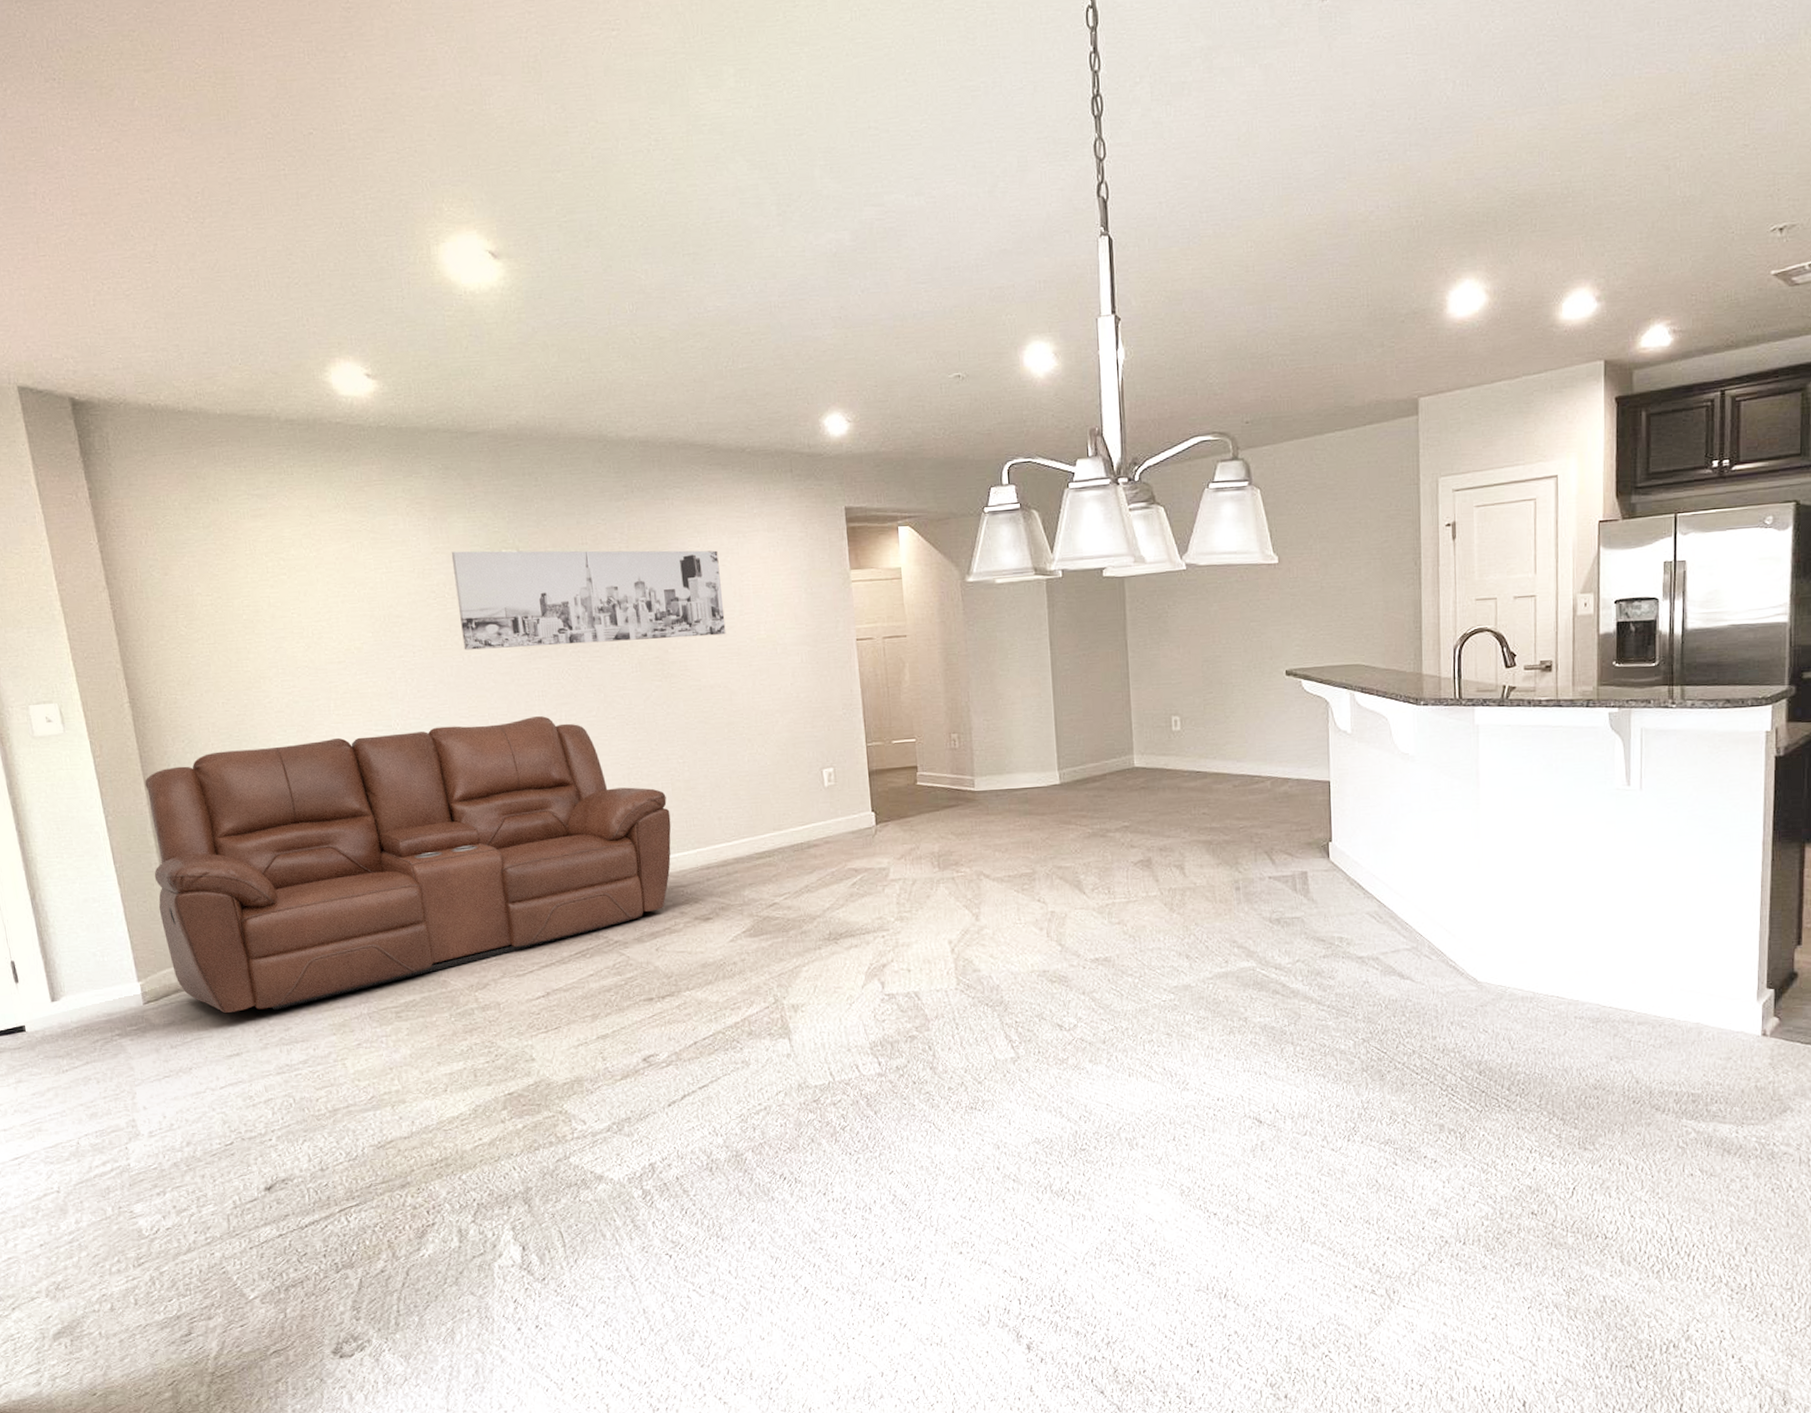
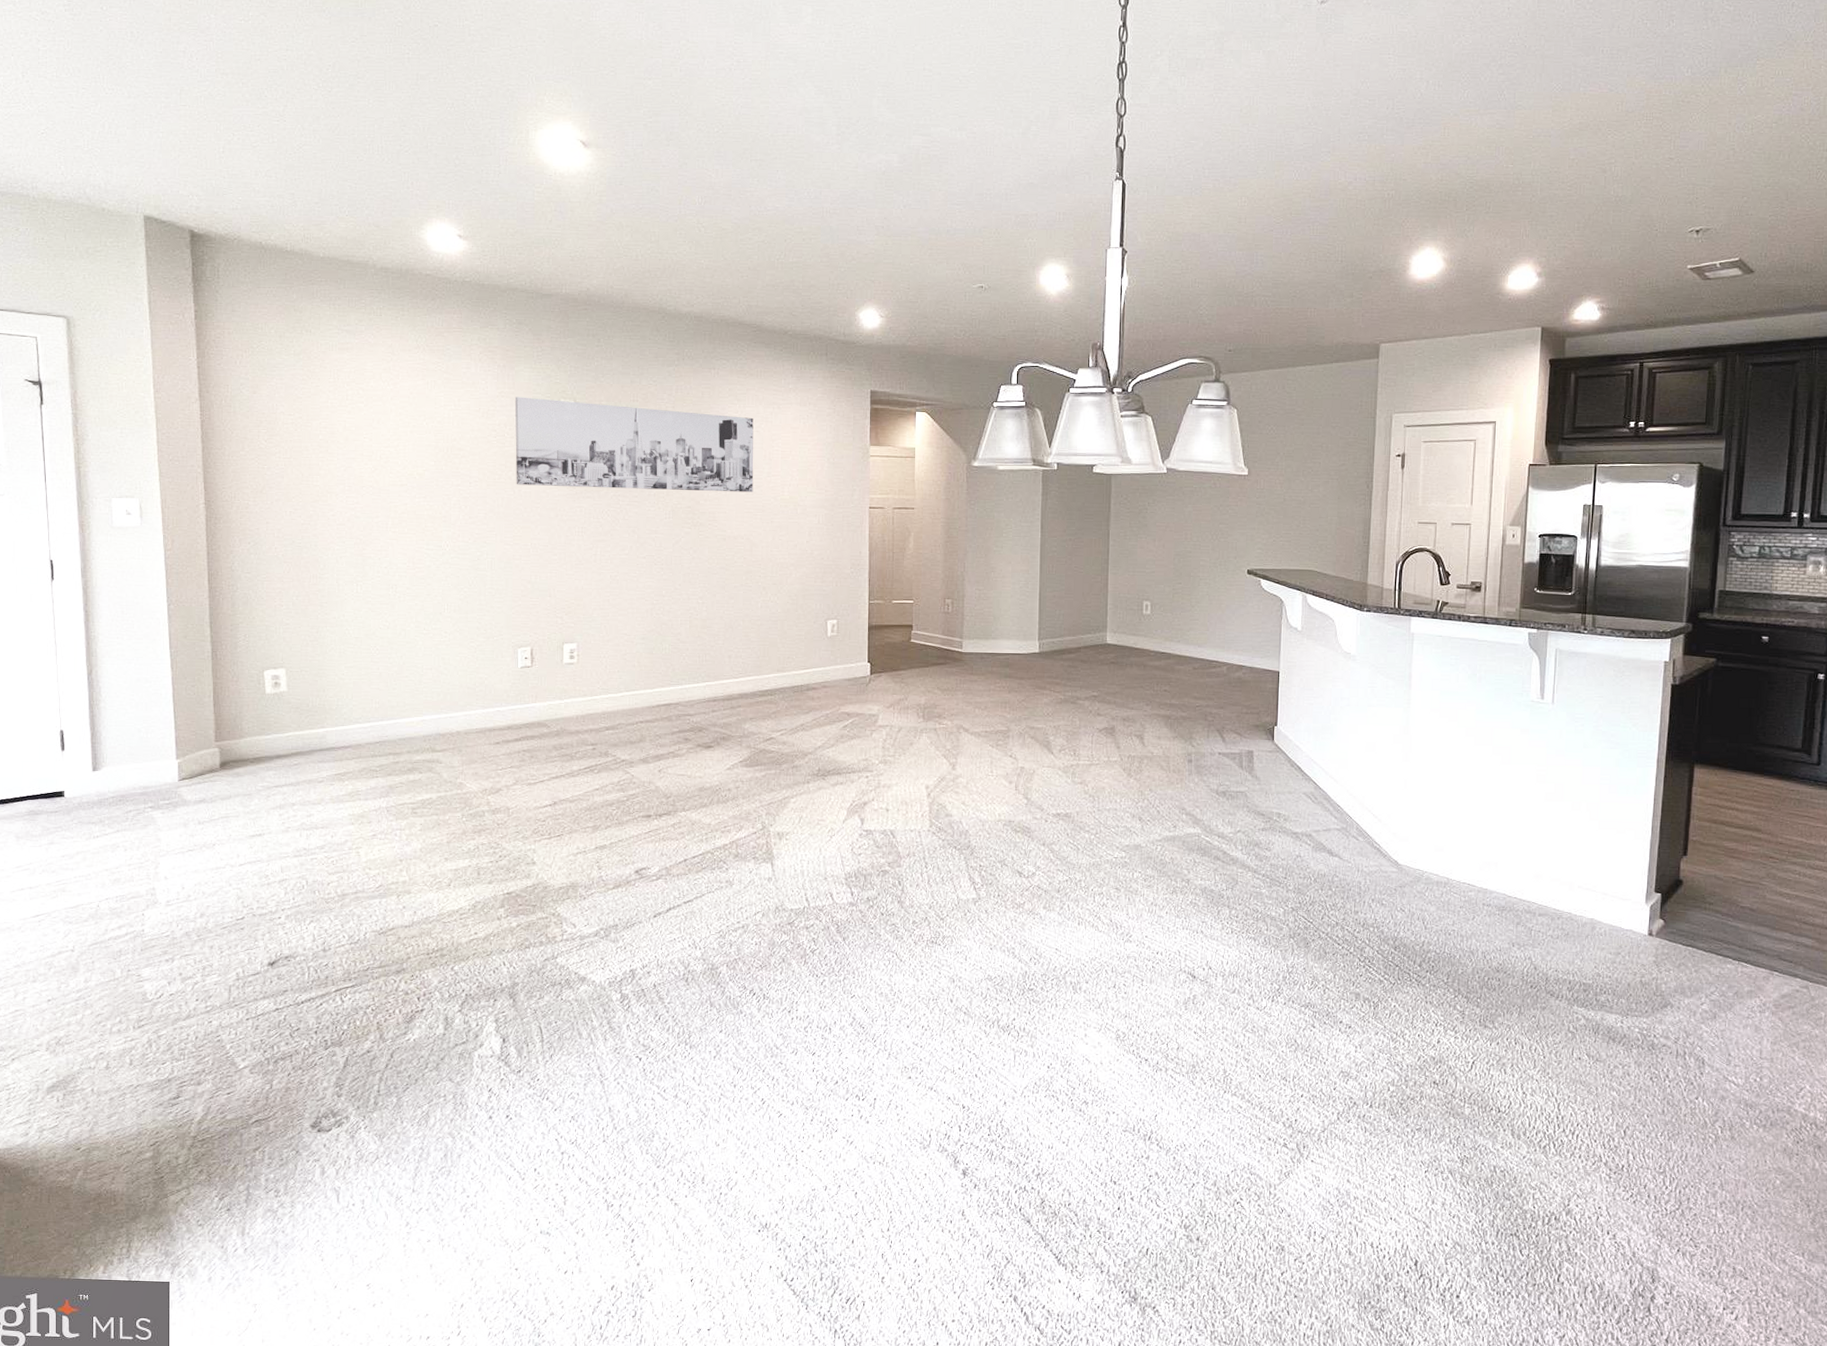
sofa: present [145,716,671,1013] -> none [205,550,685,797]

